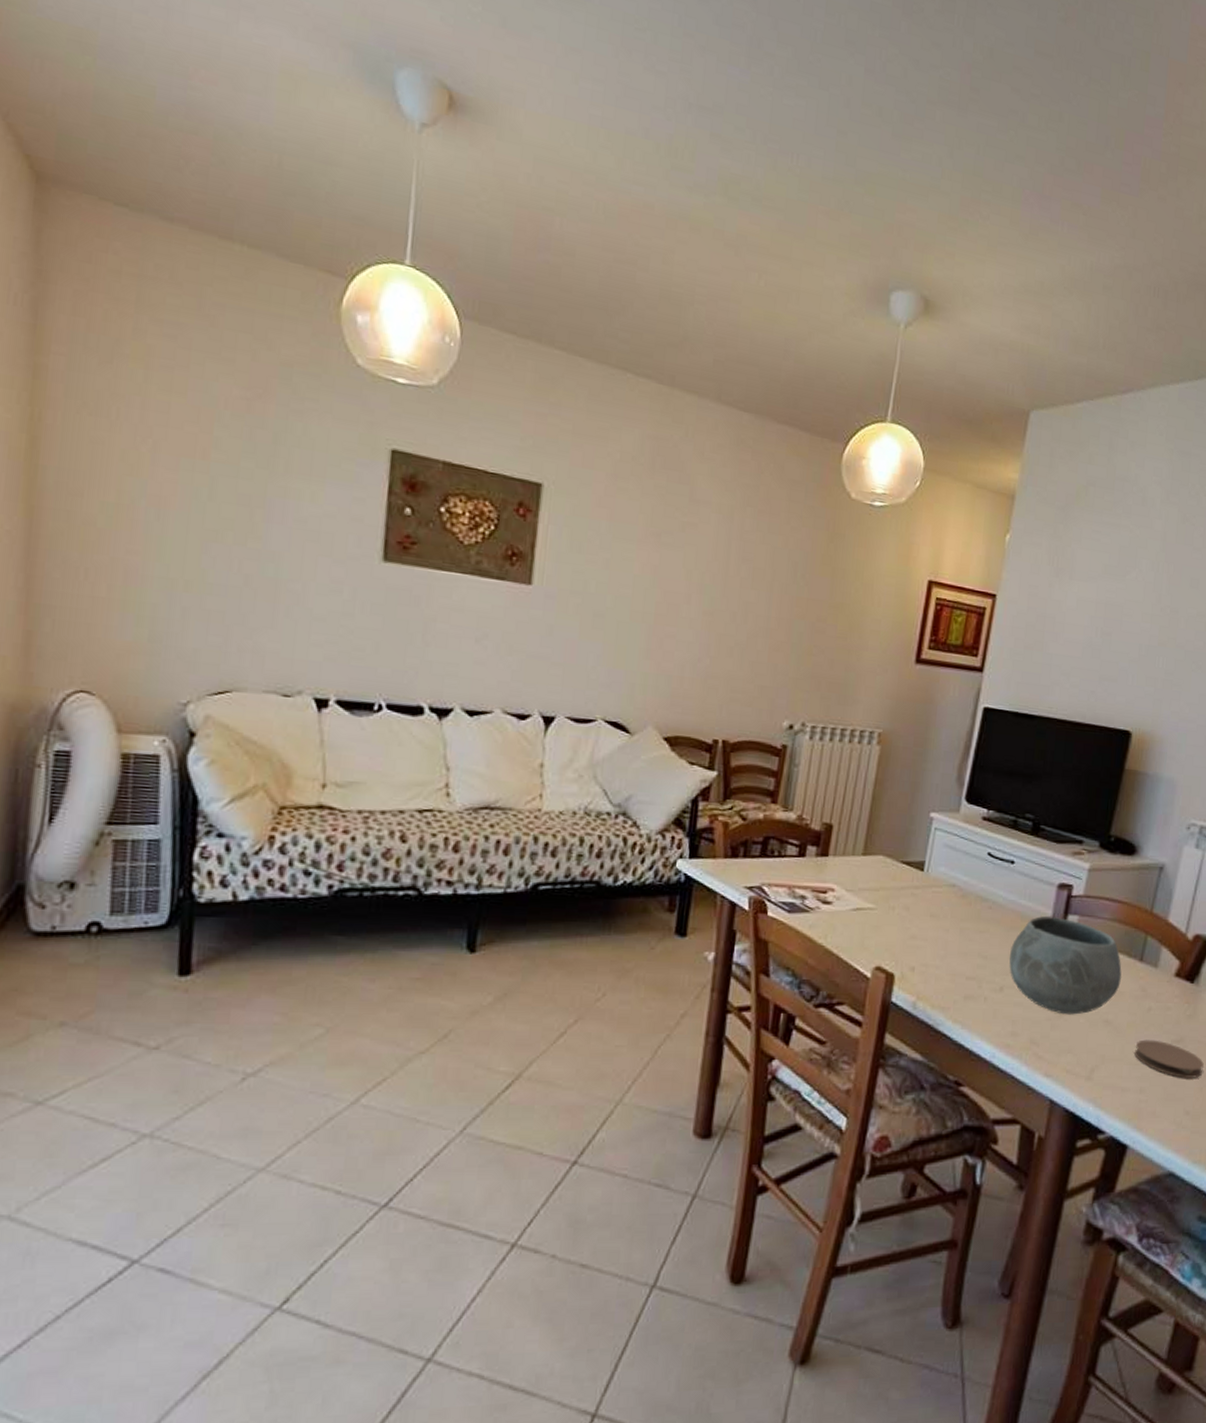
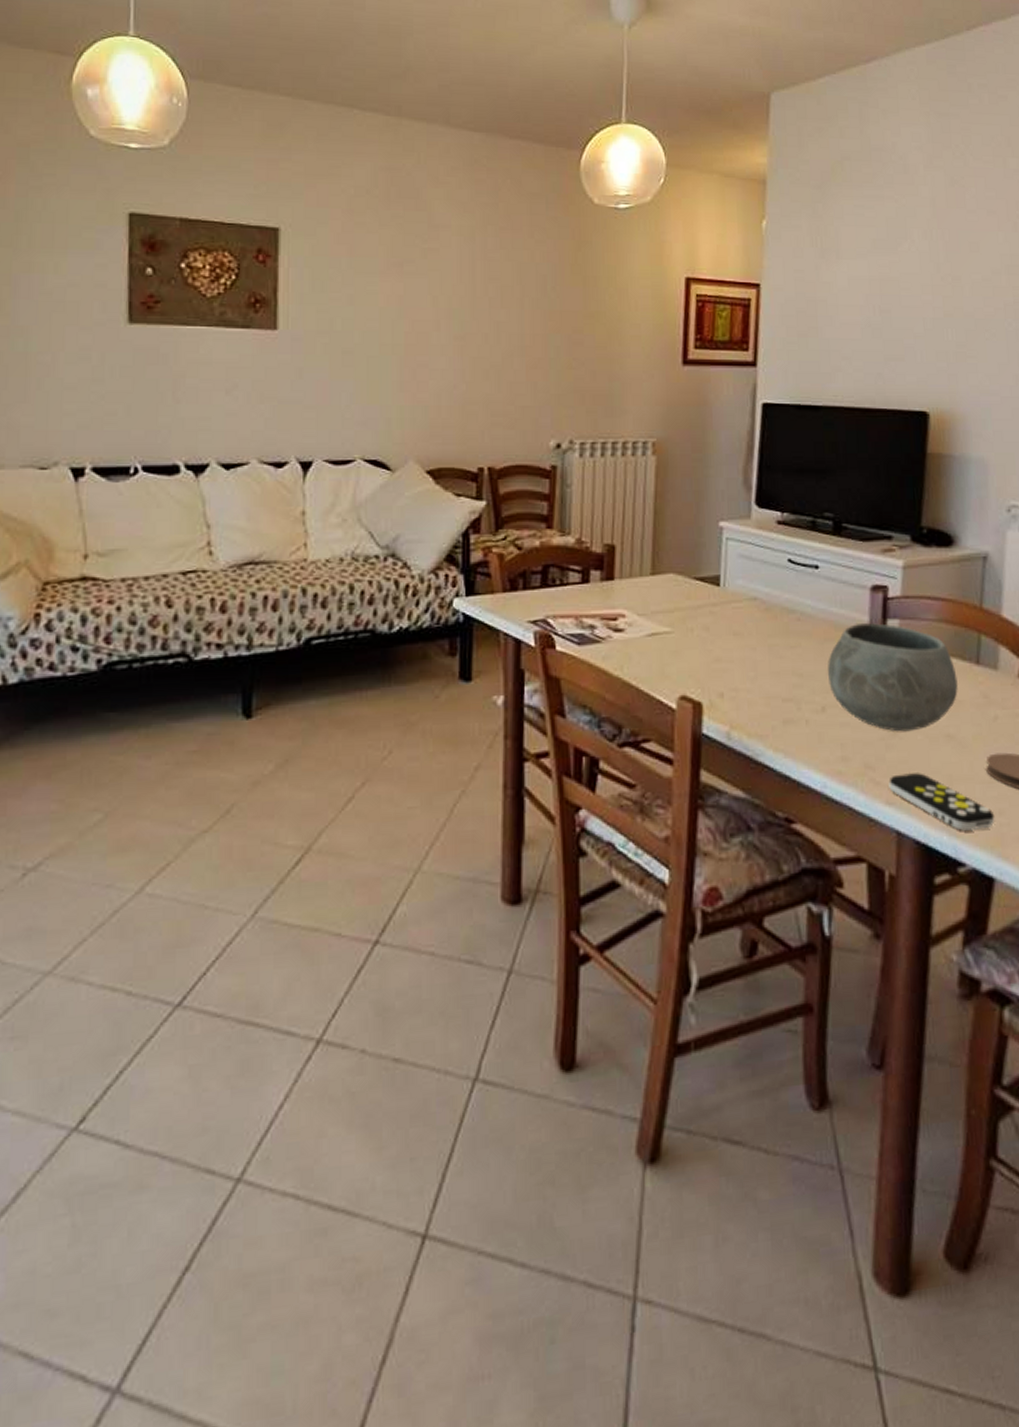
remote control: none [1049,1050,1136,1105] -> present [889,772,995,832]

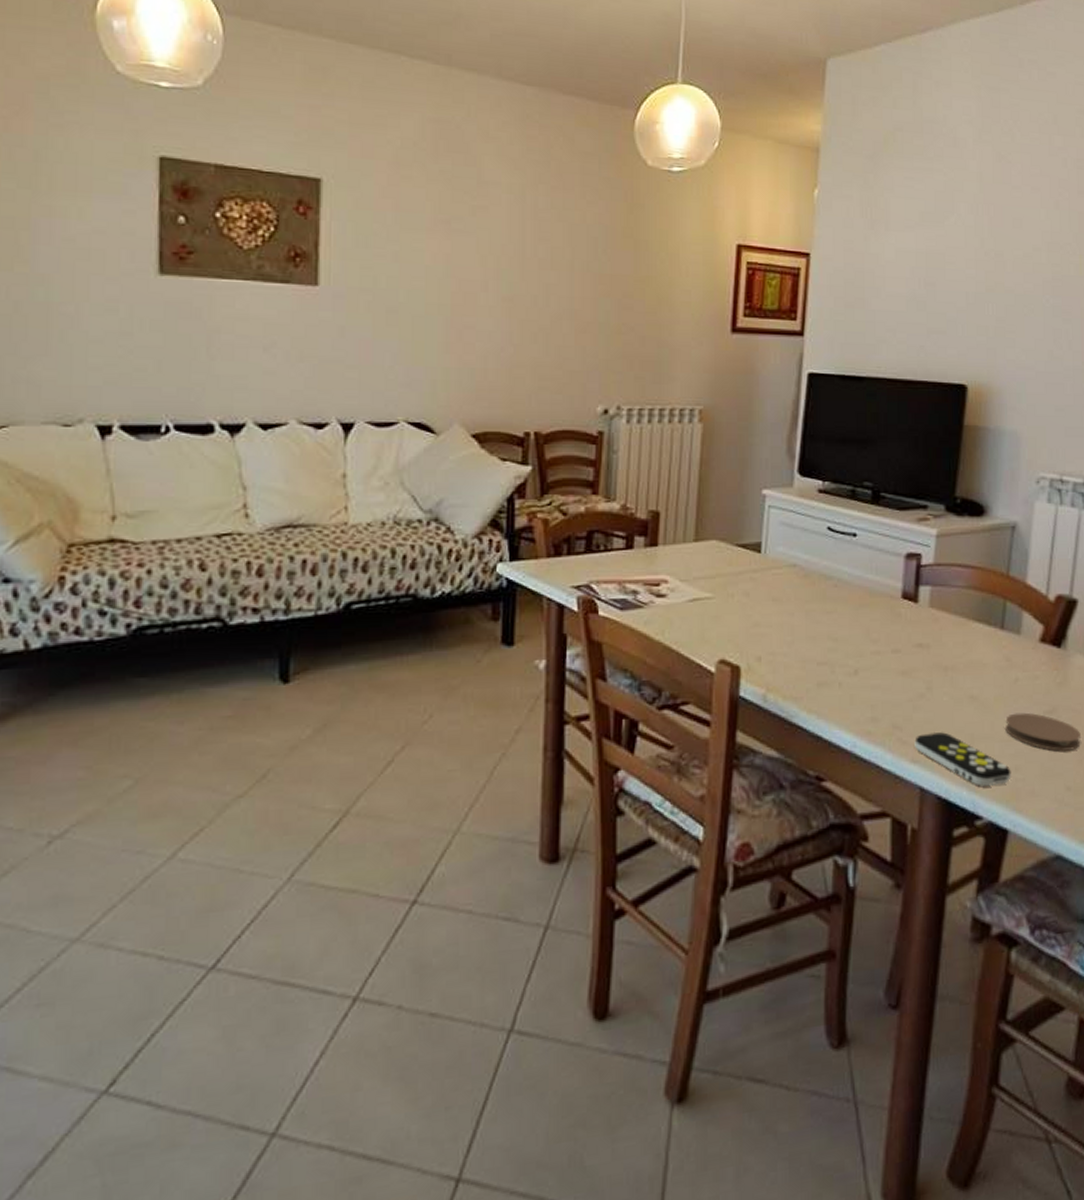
bowl: present [827,622,959,732] -> none [860,588,984,694]

